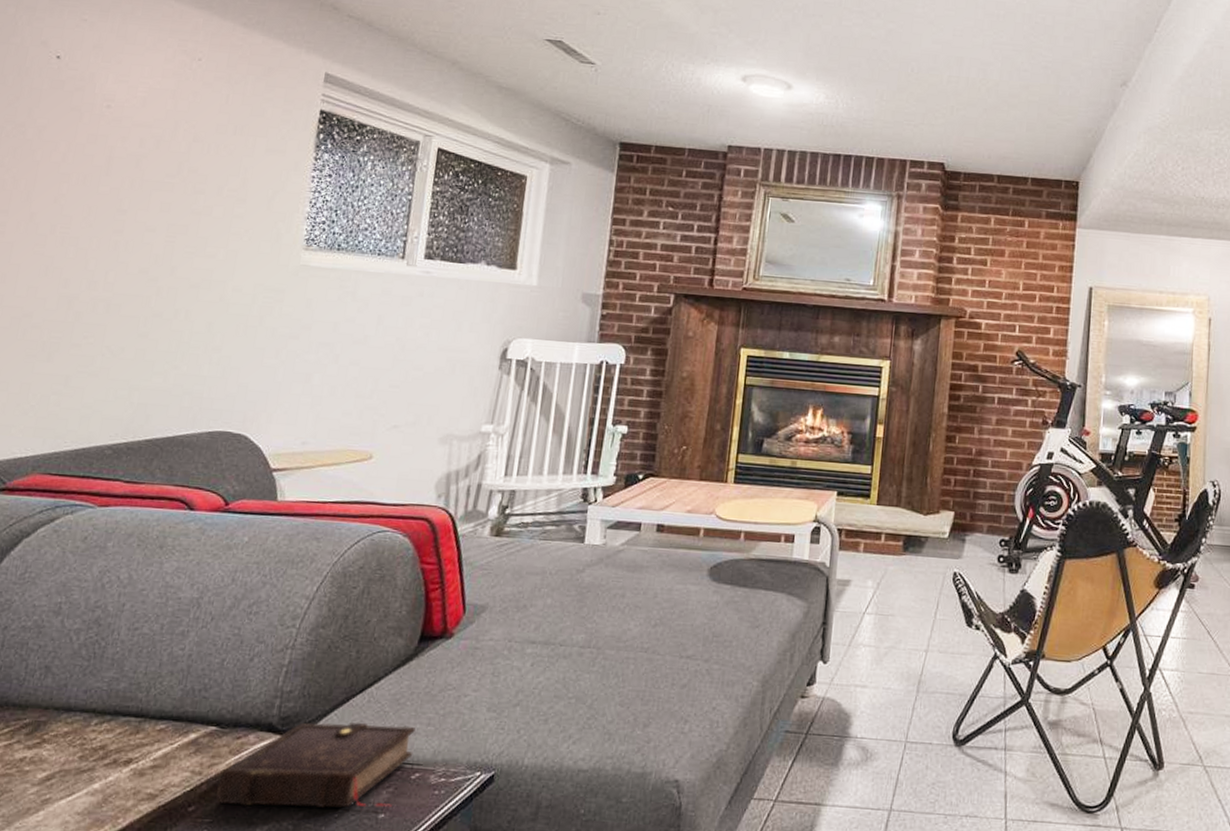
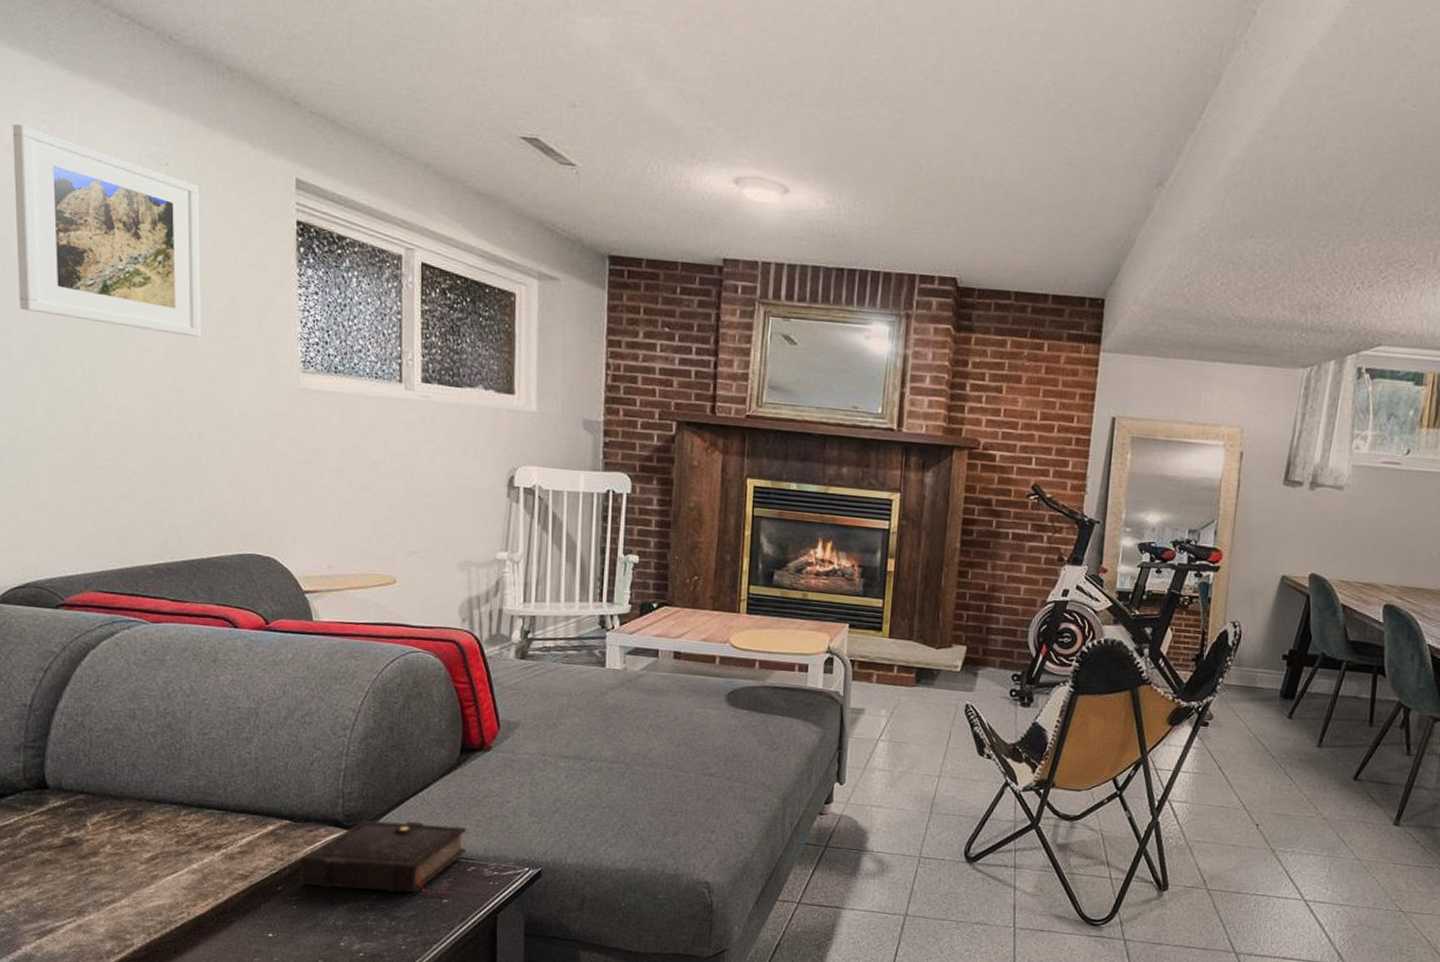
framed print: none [22,22,228,217] -> present [12,123,202,338]

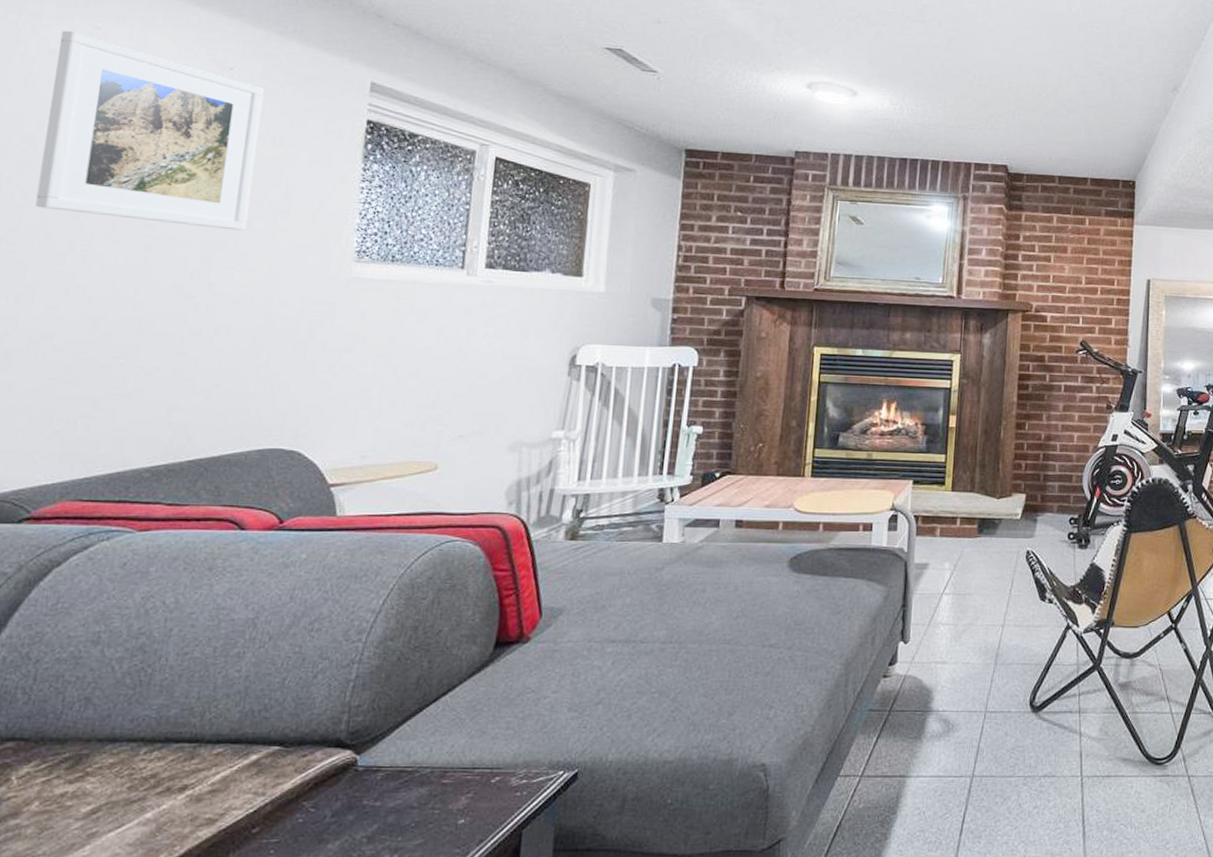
book: present [299,820,466,894] -> none [282,731,494,823]

